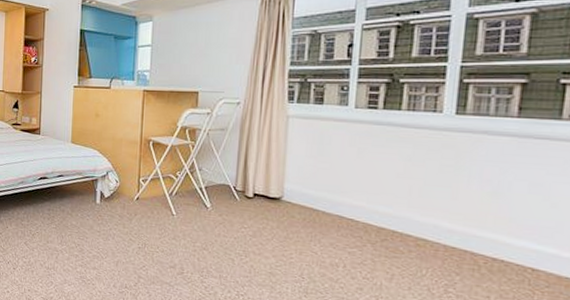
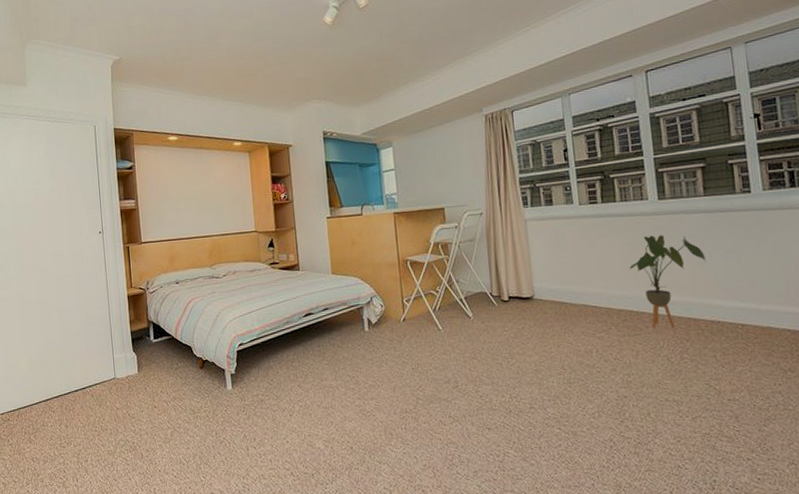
house plant: none [402,153,503,258] -> present [629,235,706,328]

